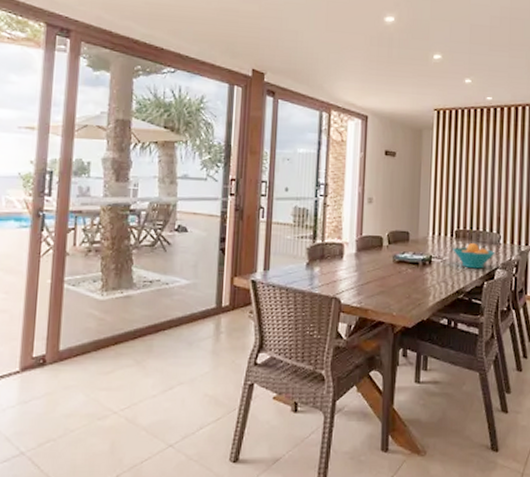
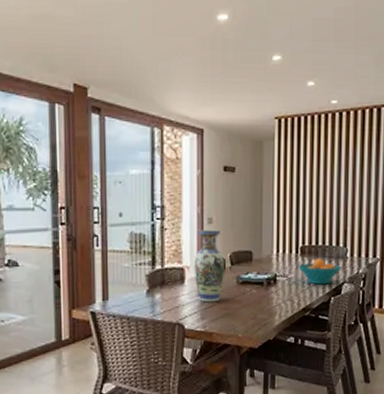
vase: none [353,208,382,279] -> present [195,229,224,303]

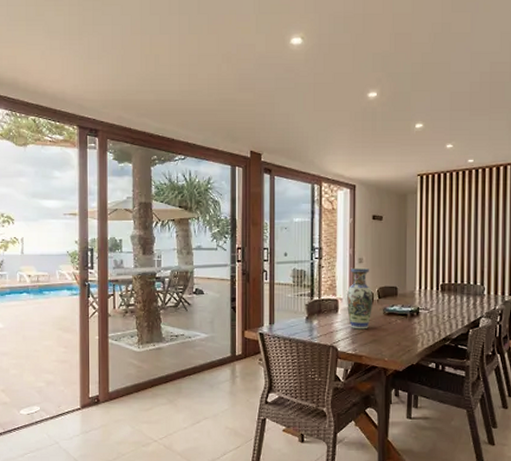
fruit bowl: present [298,257,342,285] -> none [439,294,480,318]

